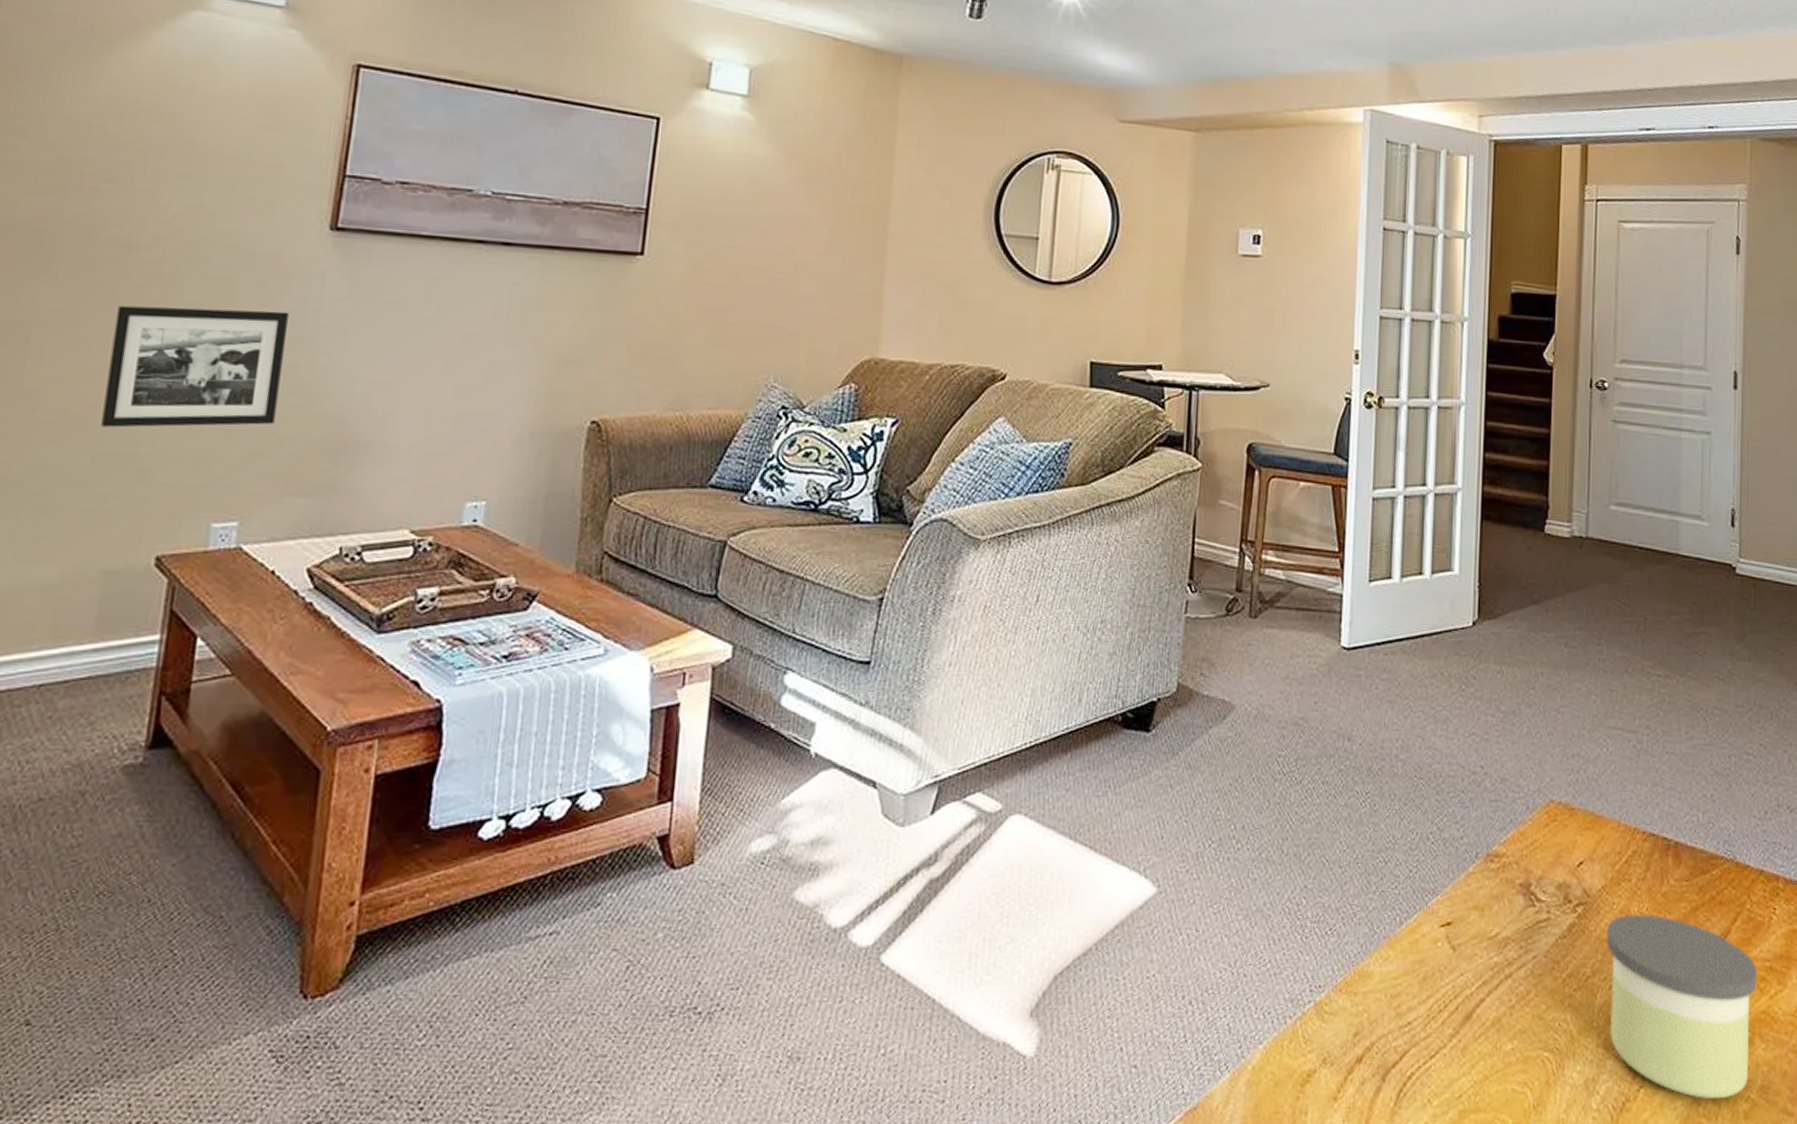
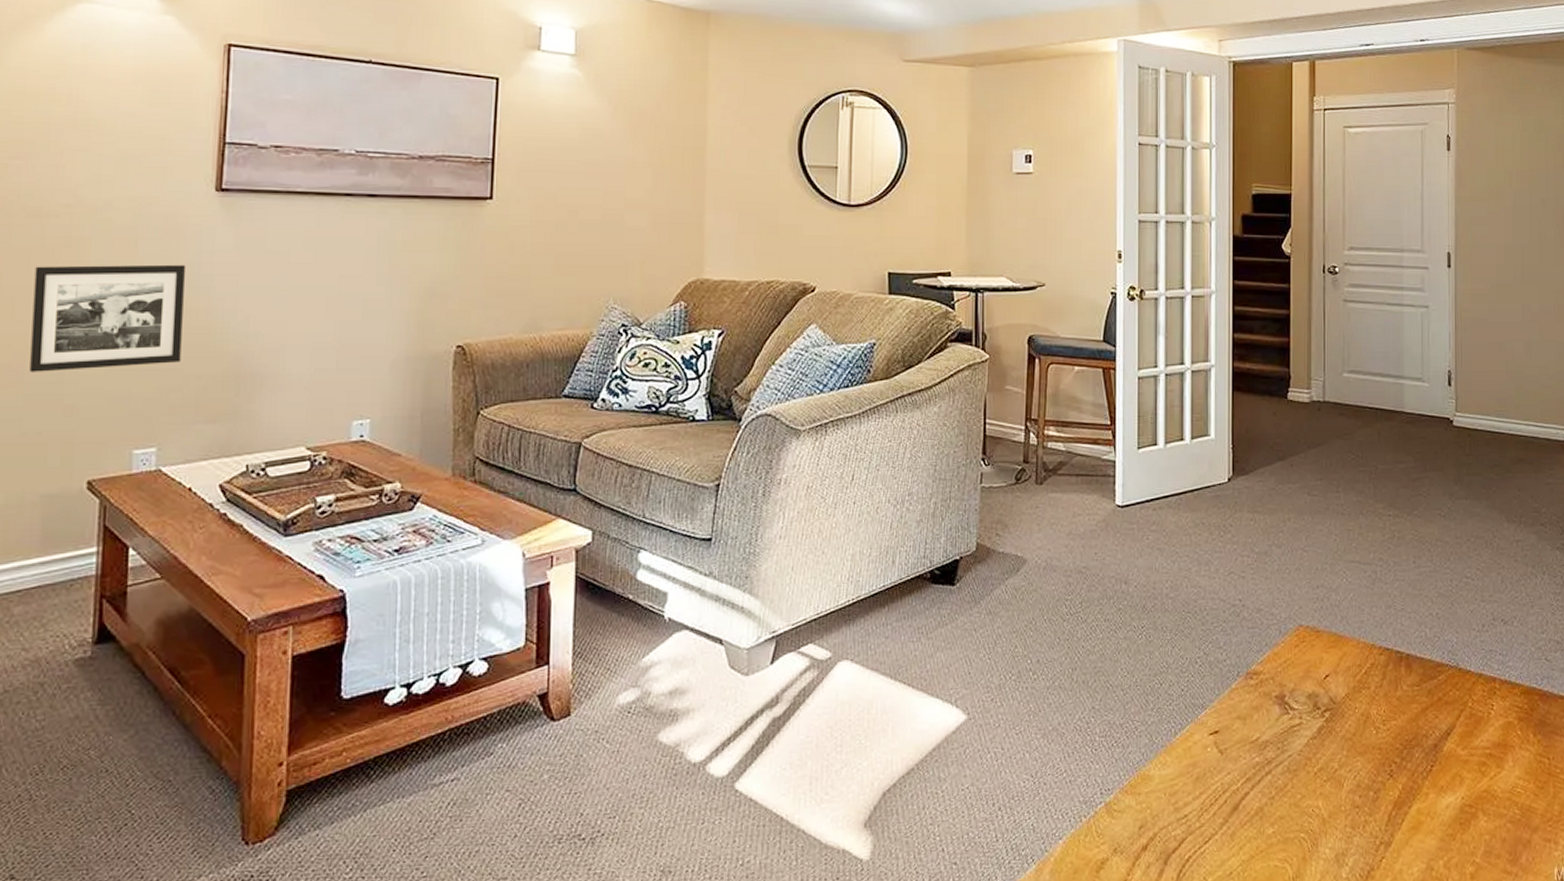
candle: present [1606,914,1757,1100] -> none [1350,715,1479,865]

